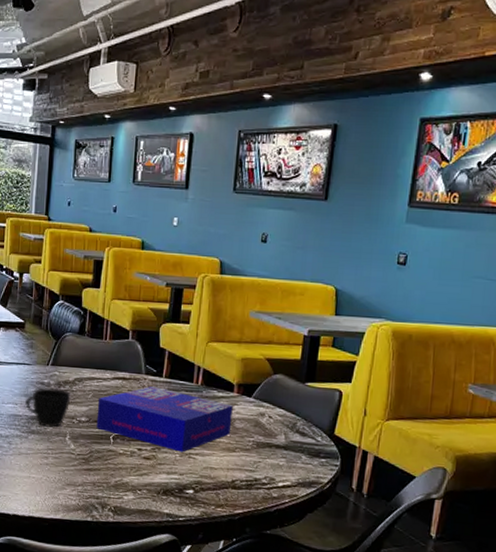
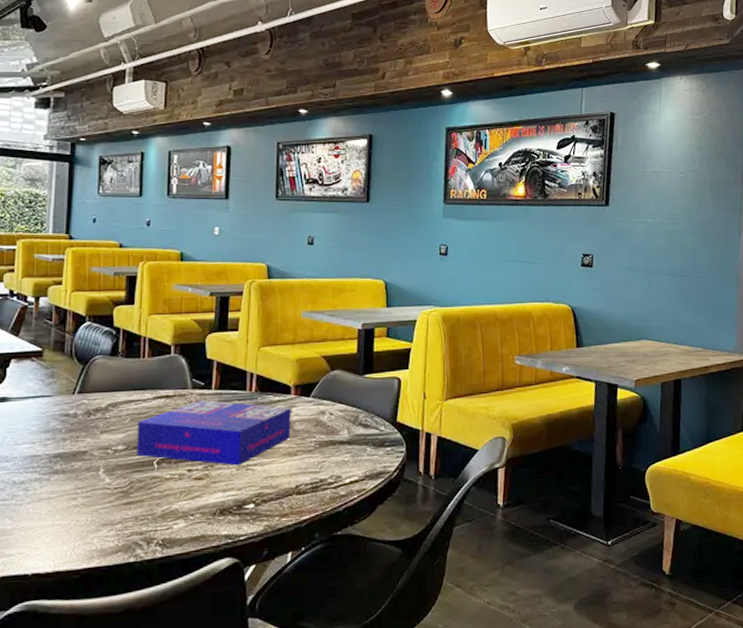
cup: present [25,388,71,428] -> none [46,417,104,464]

